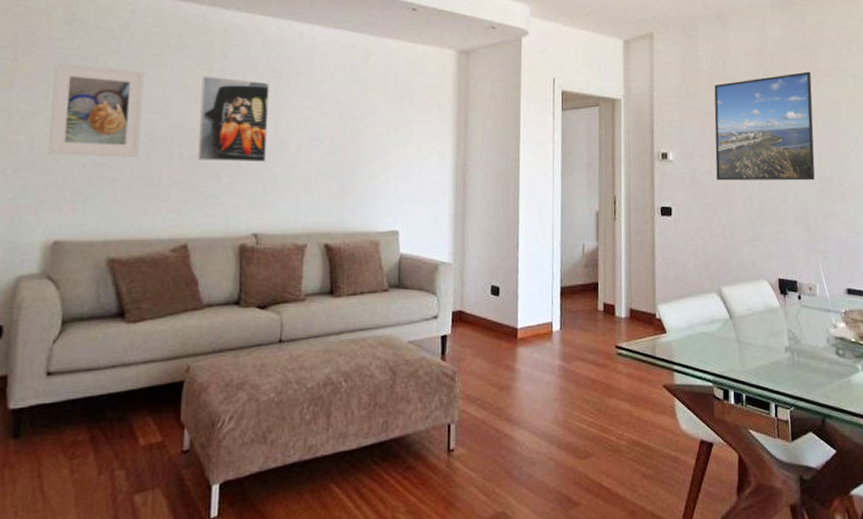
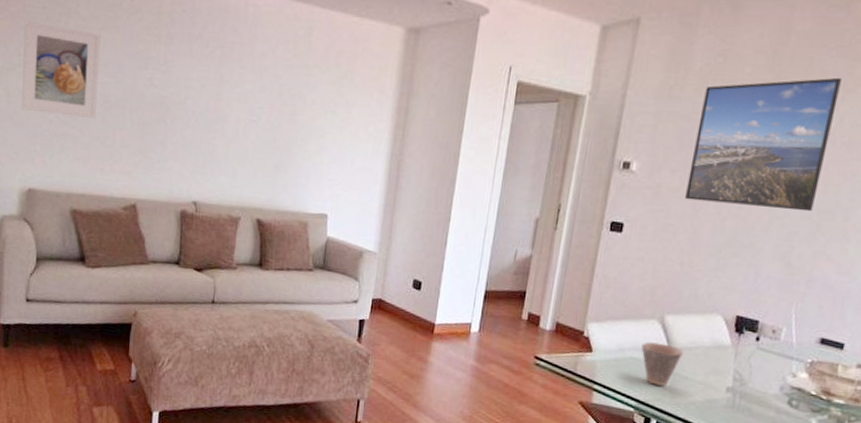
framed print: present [197,76,269,163] -> none [145,42,213,134]
cup: none [707,314,743,356] -> present [641,342,683,386]

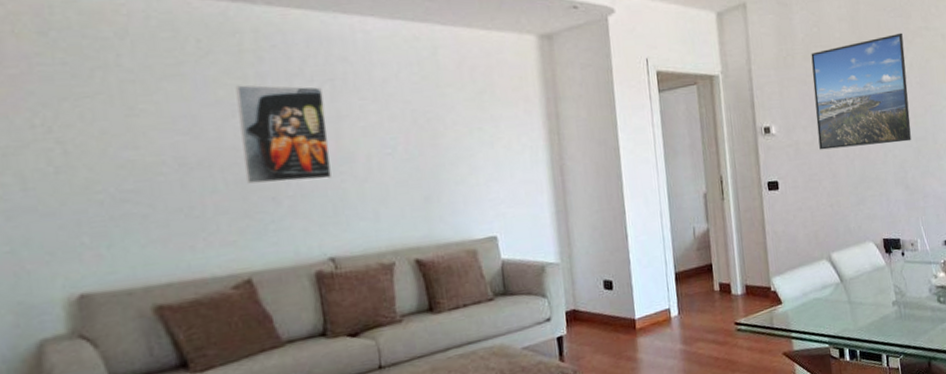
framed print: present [21,20,101,118] -> none [34,82,171,196]
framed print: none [145,42,213,134] -> present [235,85,332,184]
cup: present [641,342,683,386] -> none [820,278,853,318]

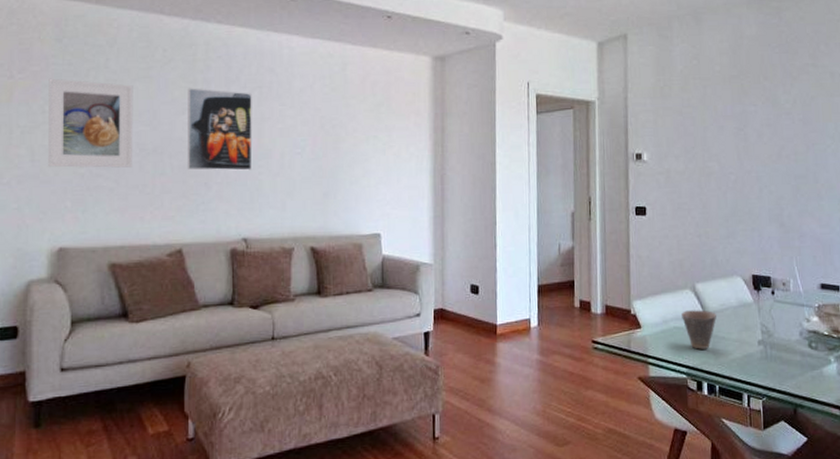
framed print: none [34,82,171,196] -> present [48,78,133,168]
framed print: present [811,32,911,150] -> none [688,68,790,180]
cup: none [820,278,853,318] -> present [682,310,716,350]

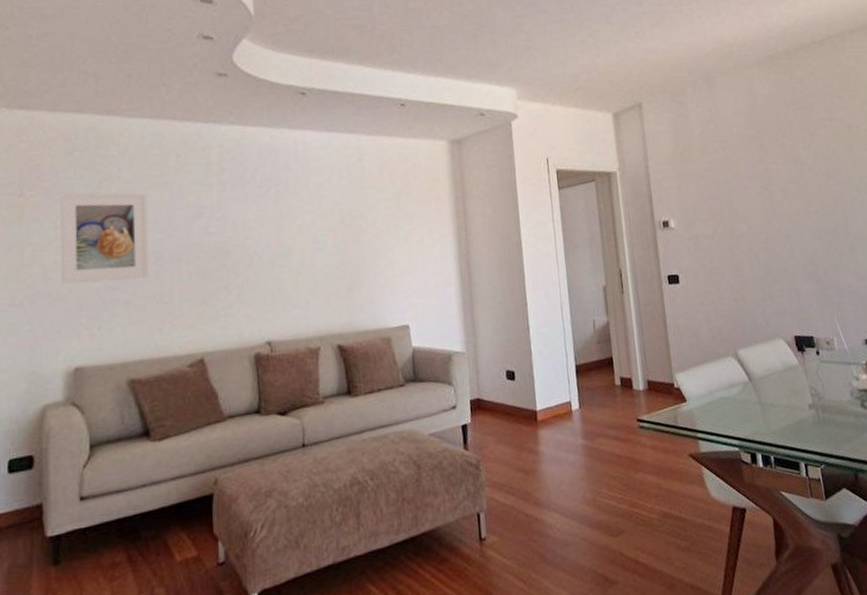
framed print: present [187,88,253,171] -> none [202,191,272,275]
cup: present [682,310,716,350] -> none [726,377,763,420]

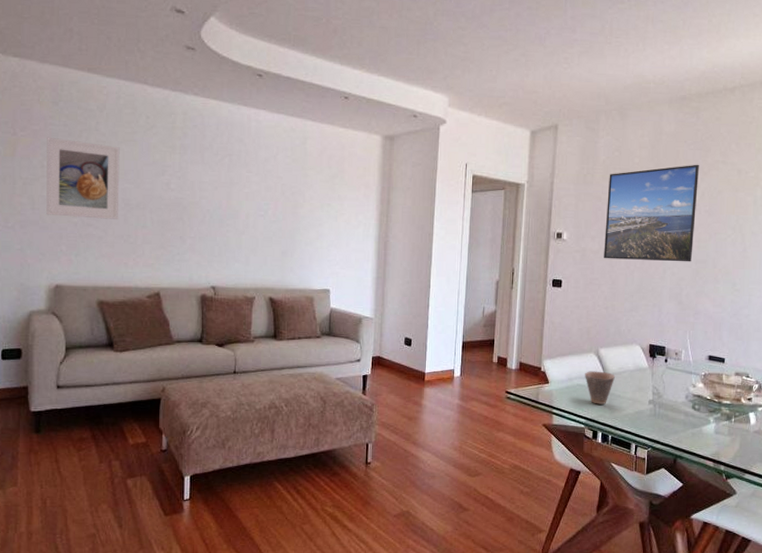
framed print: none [708,124,820,244] -> present [604,164,699,262]
cup: none [726,377,763,420] -> present [585,371,615,405]

